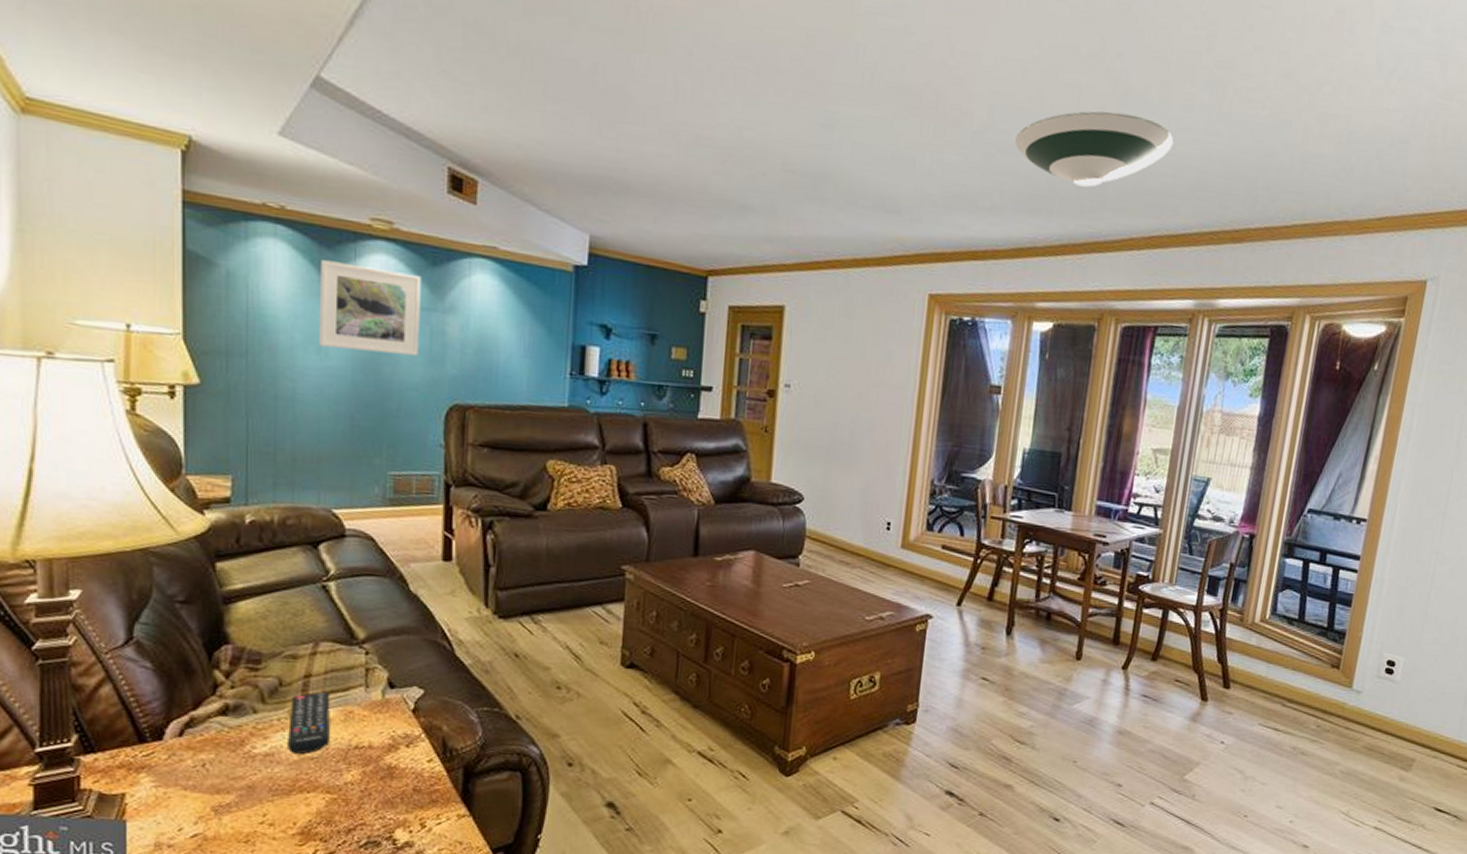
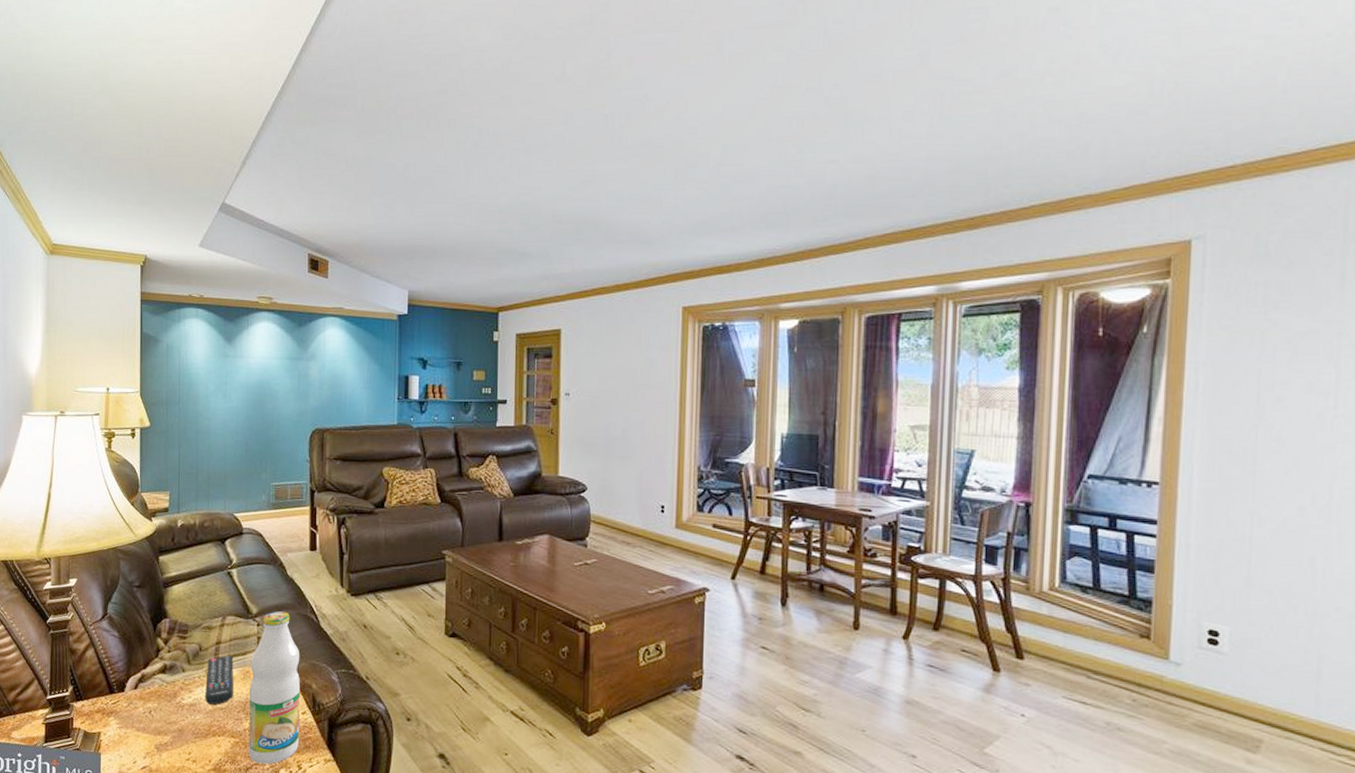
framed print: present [319,260,421,356] -> none [225,330,292,394]
bottle: none [351,636,427,824] -> present [249,611,300,765]
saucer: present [1015,111,1174,188] -> none [748,132,898,200]

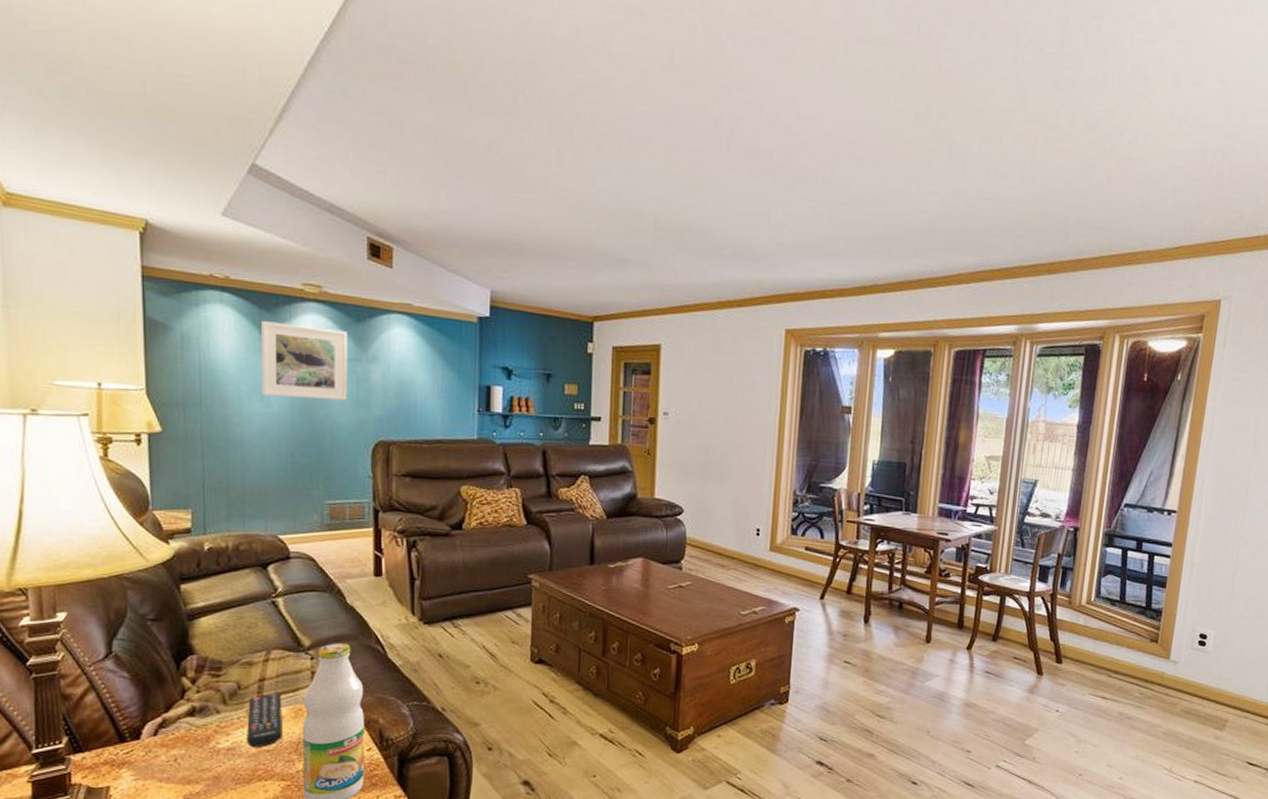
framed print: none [225,330,292,394] -> present [262,321,347,400]

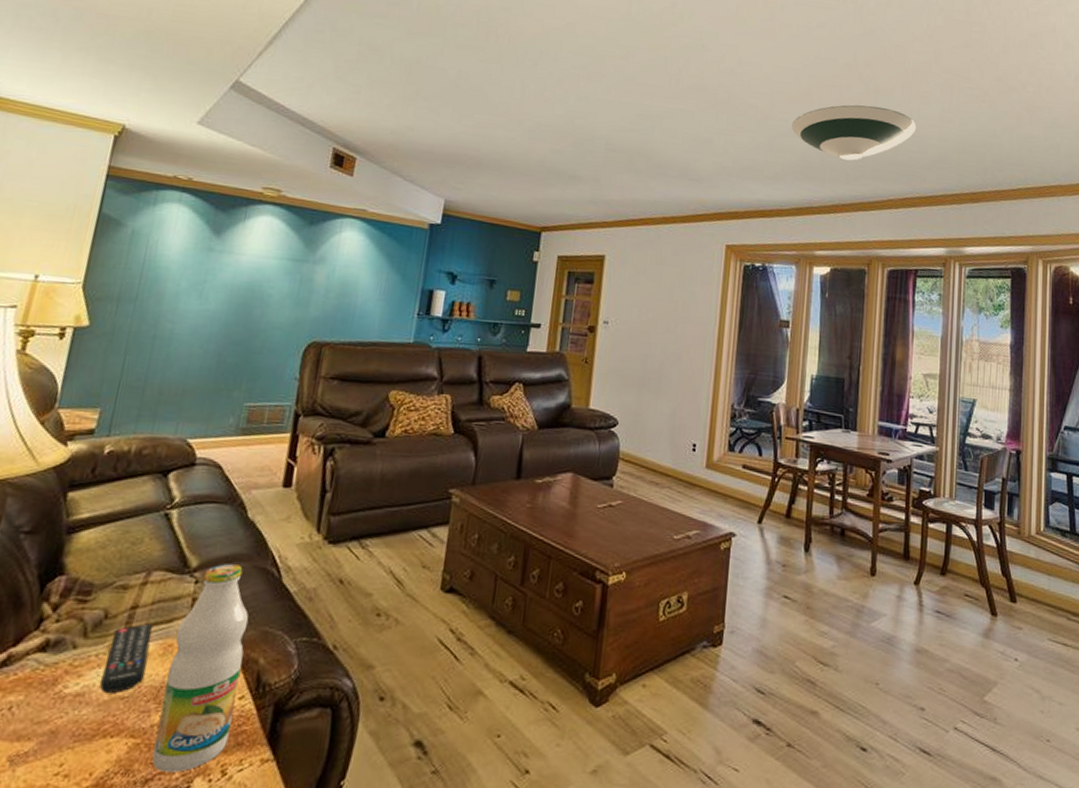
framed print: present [262,321,347,400] -> none [201,221,299,300]
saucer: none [855,164,994,231] -> present [792,104,917,161]

